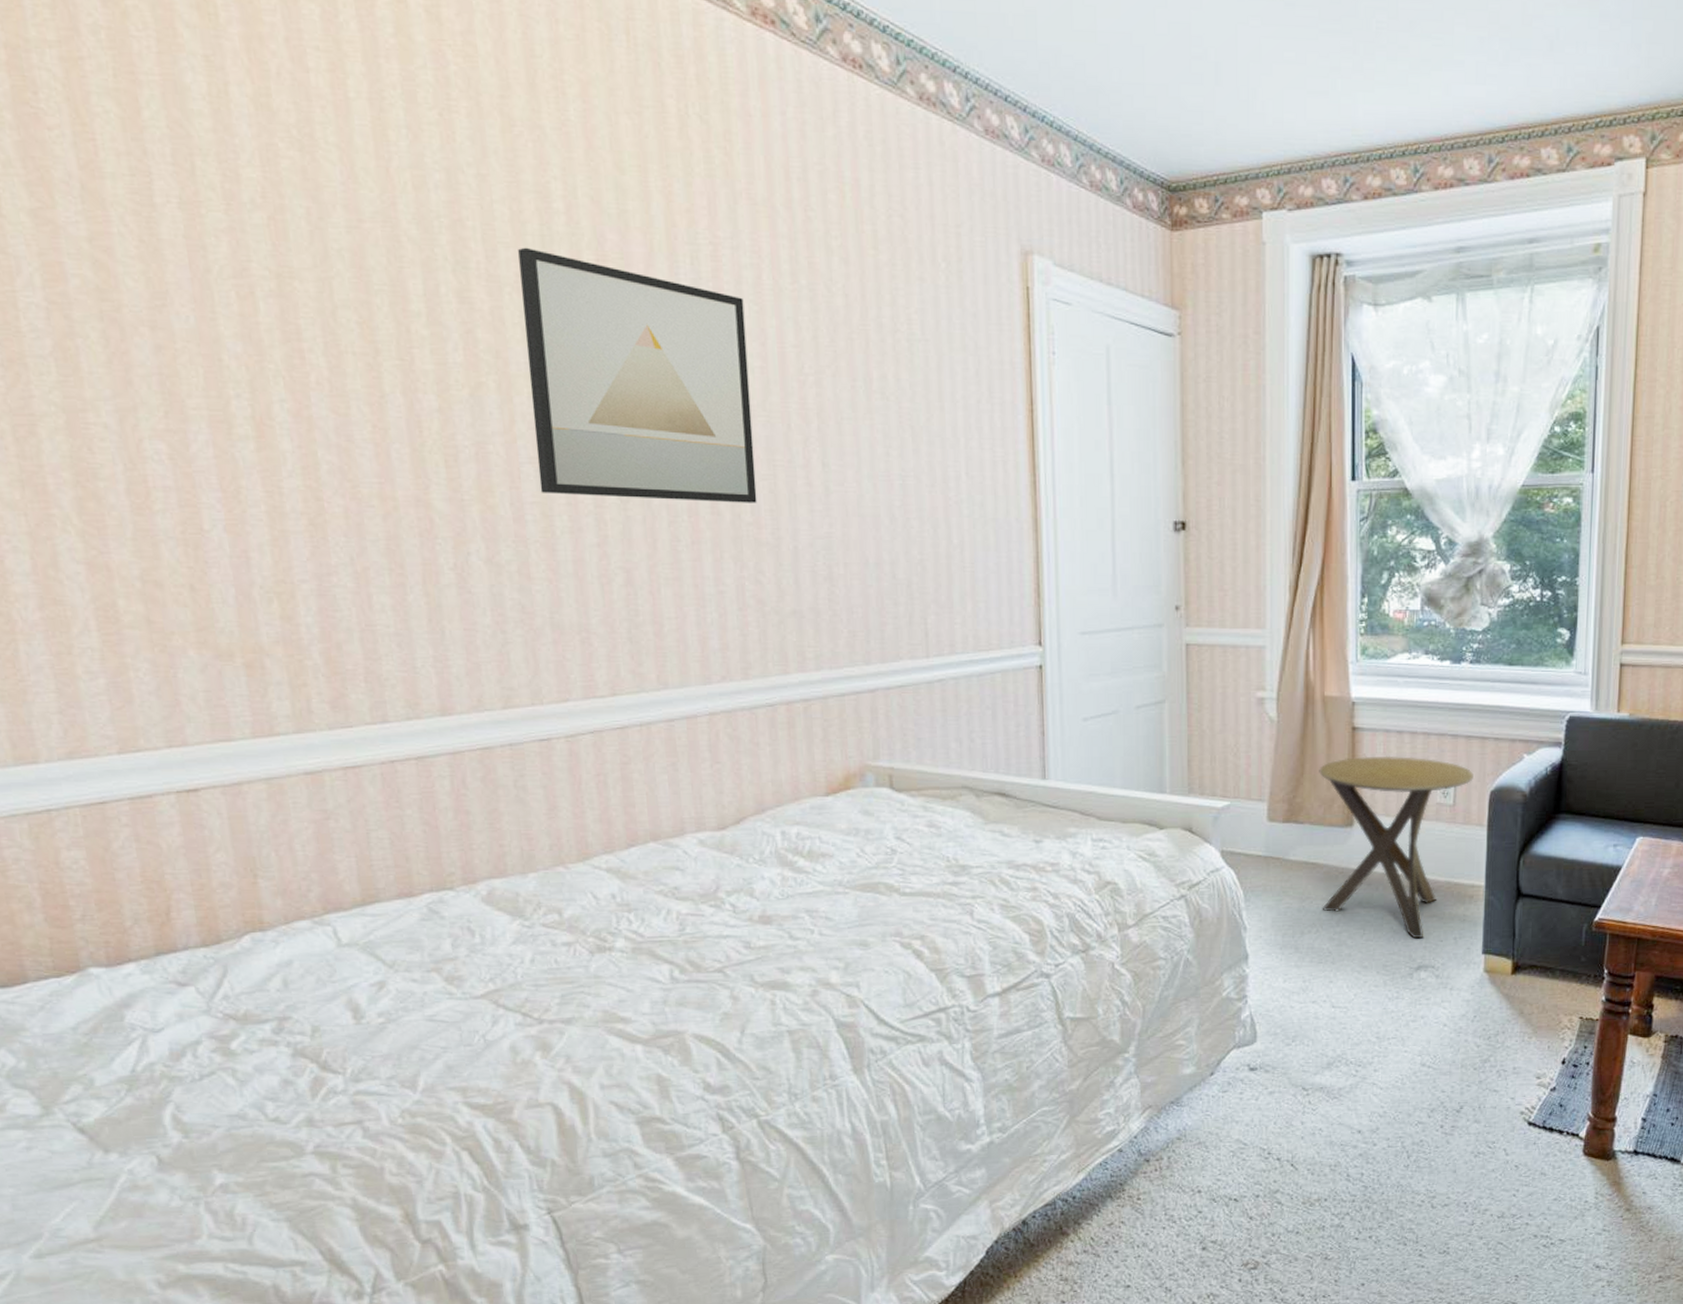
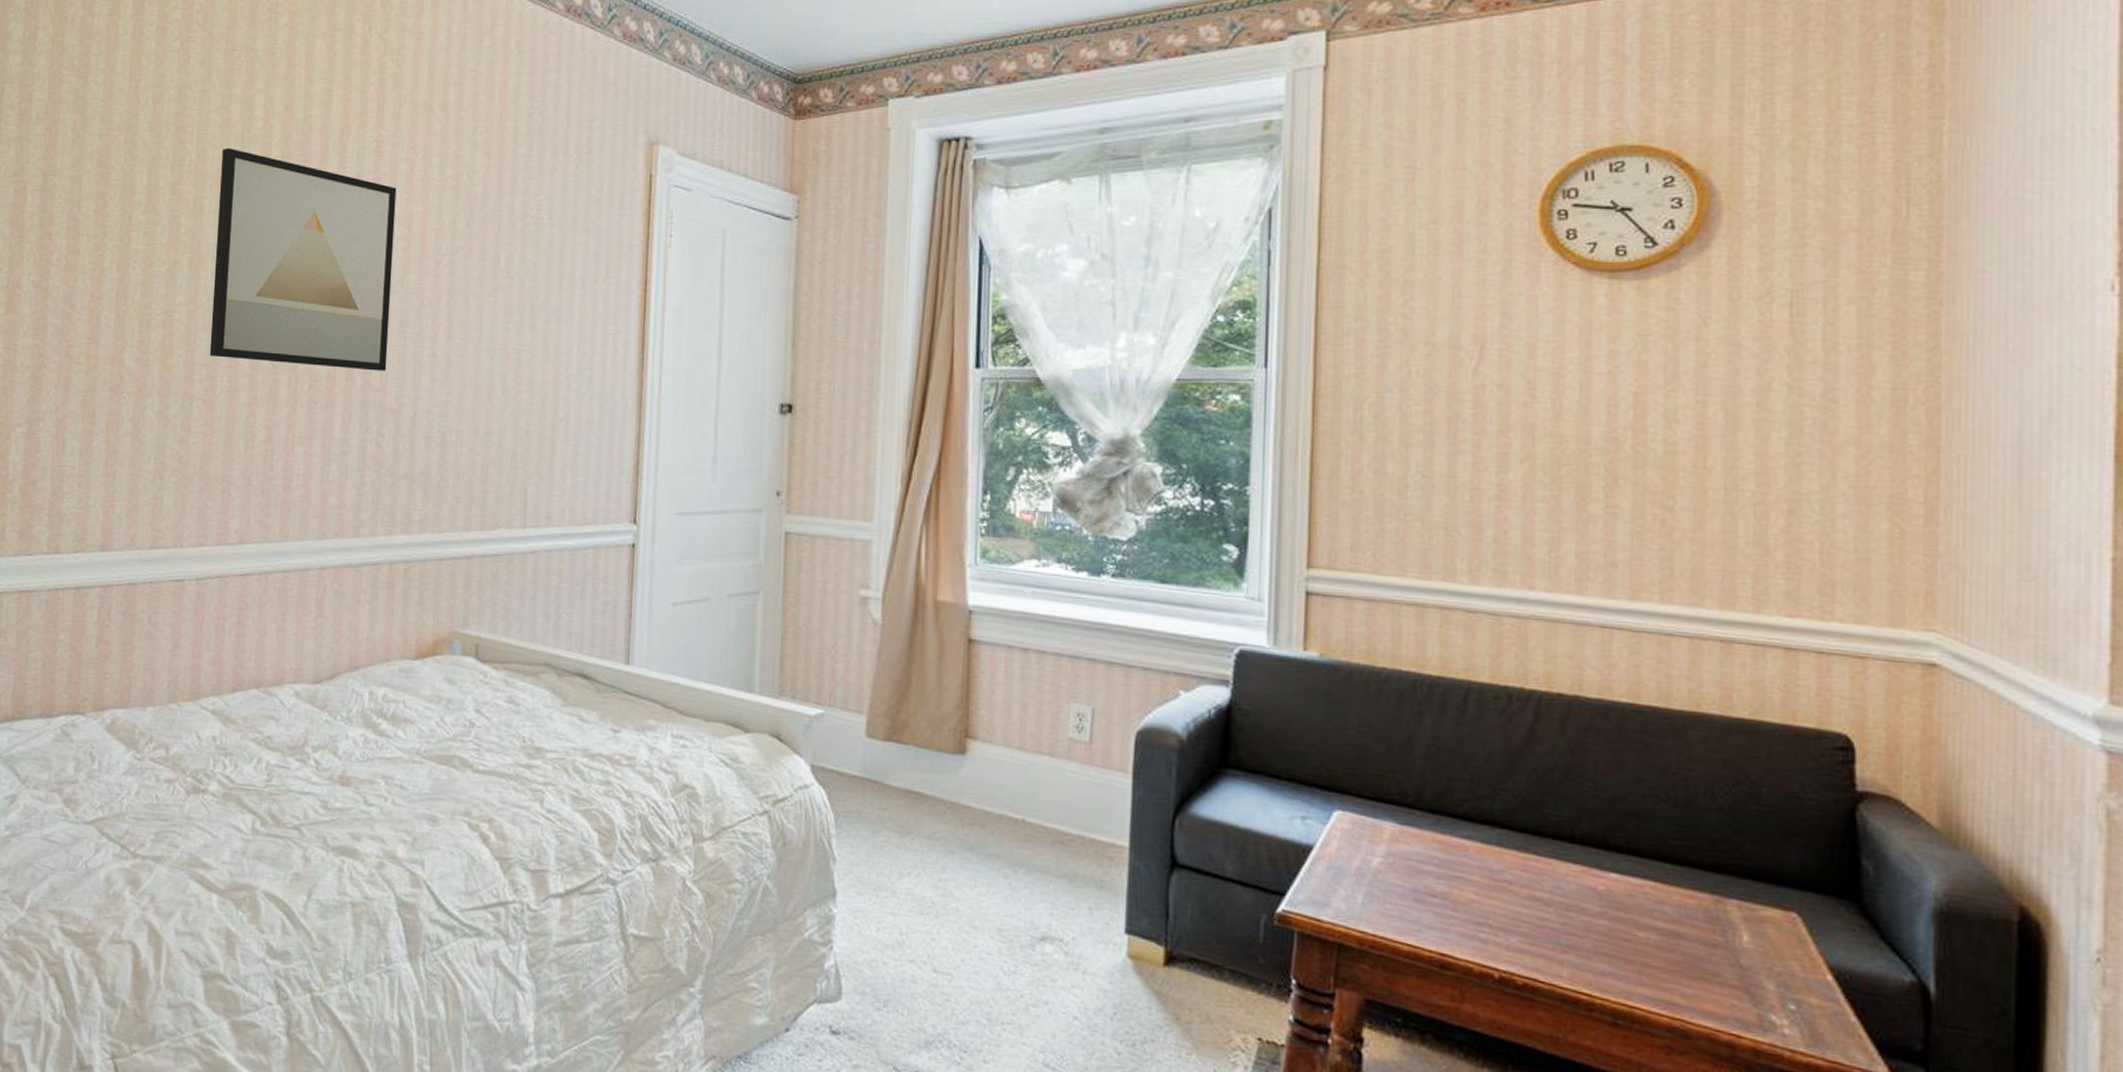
side table: present [1319,756,1473,939] -> none [925,673,1115,903]

